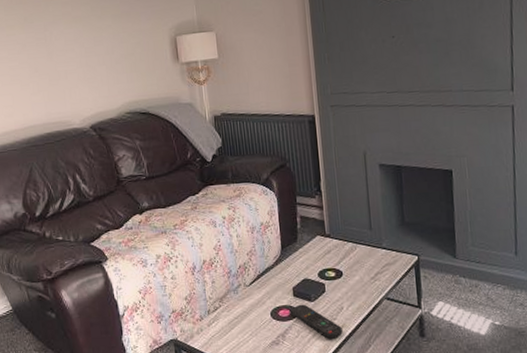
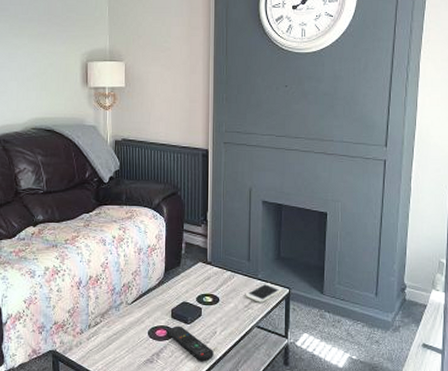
smartphone: none [371,251,410,273] -> present [246,283,282,303]

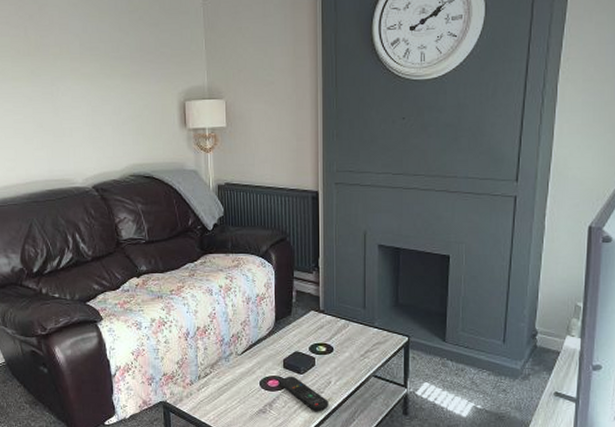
smartphone: present [246,283,282,303] -> none [362,331,400,351]

